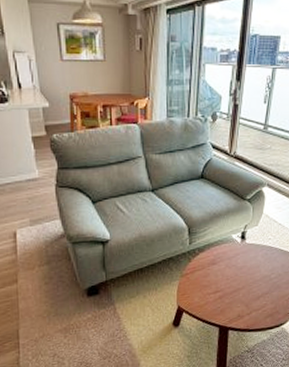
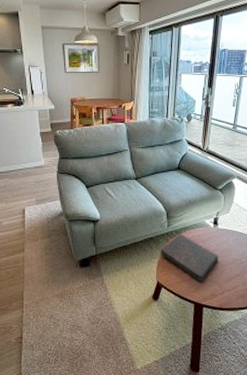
book: none [181,251,246,304] -> present [160,233,219,282]

